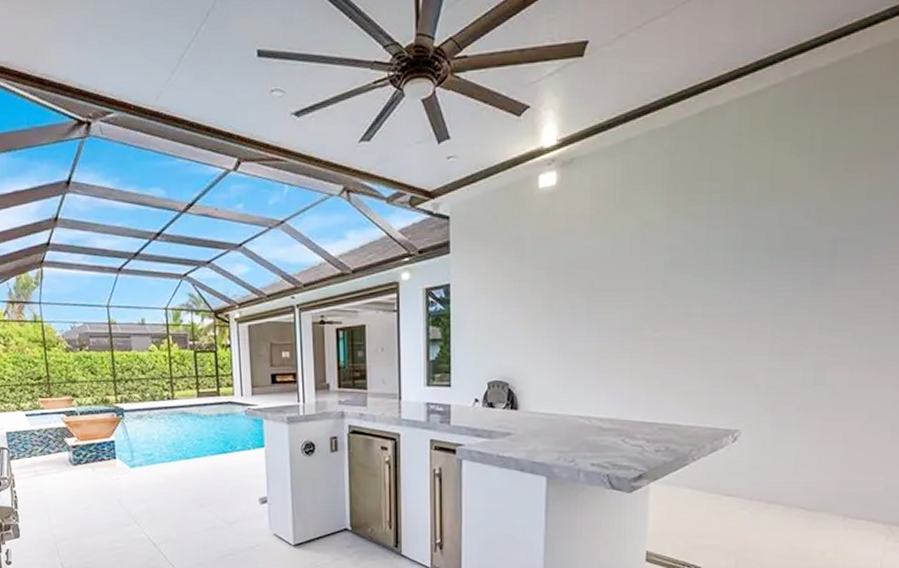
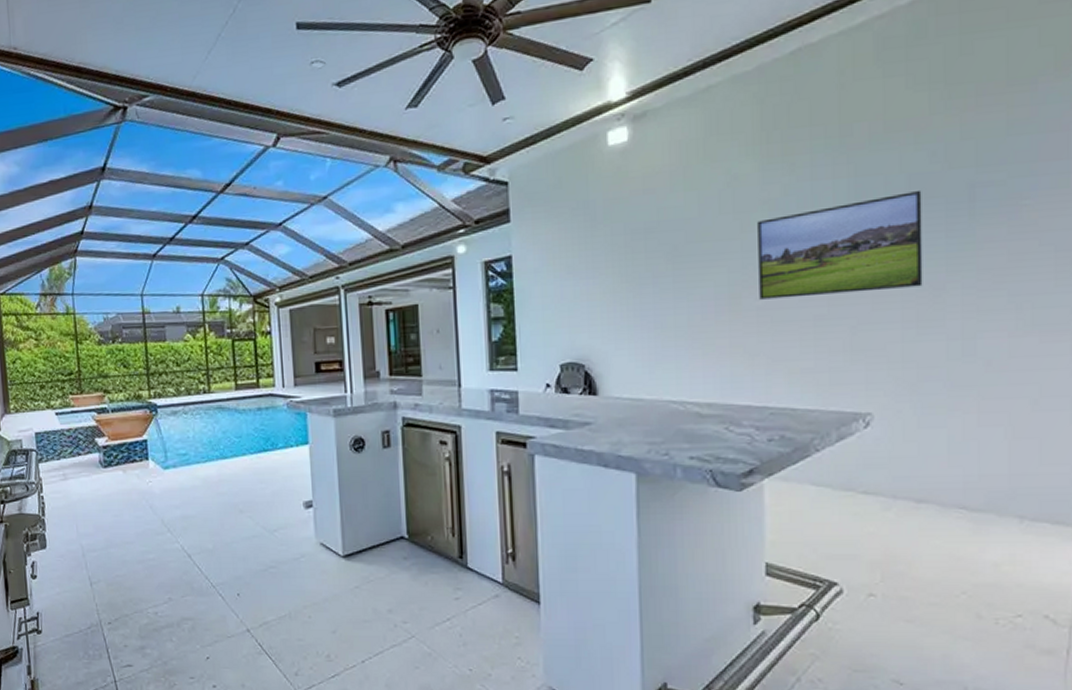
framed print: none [657,242,795,331] -> present [757,189,923,300]

